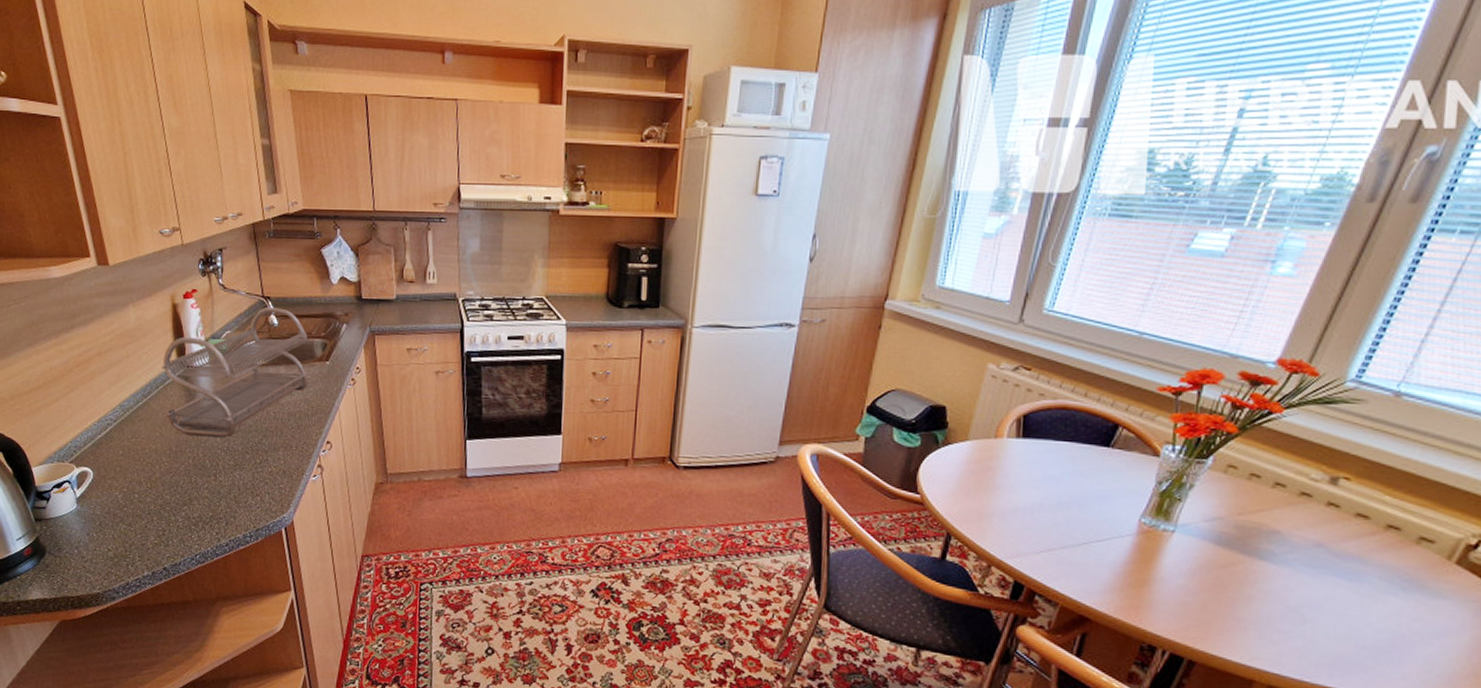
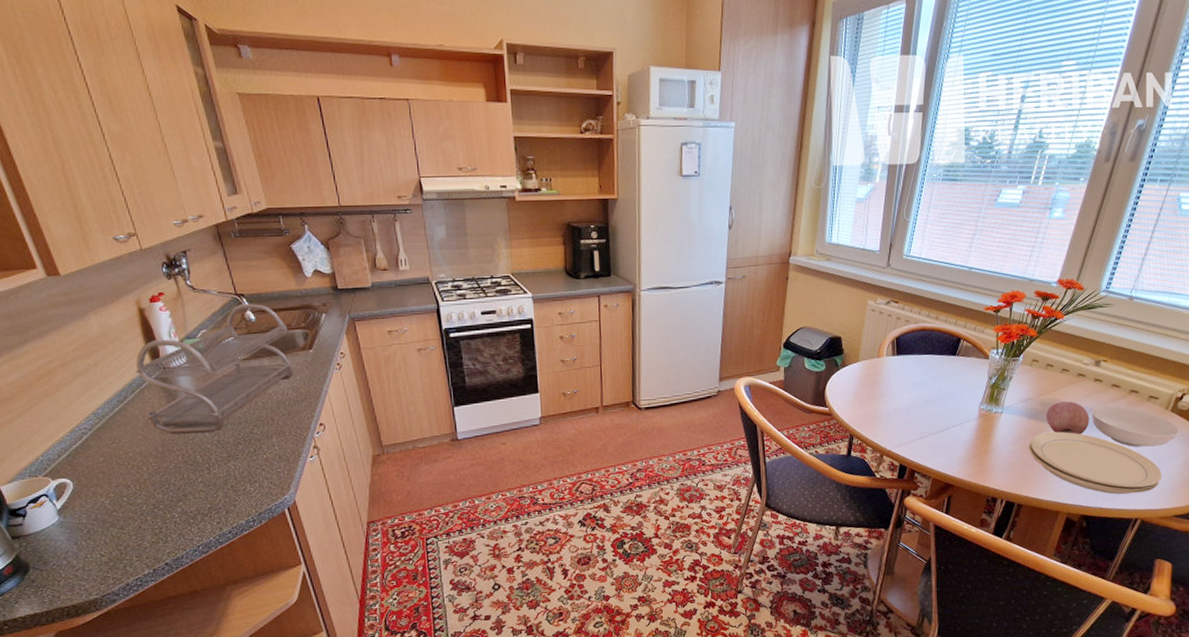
plate: none [1212,567,1434,676] -> present [1029,431,1162,495]
fruit: none [1242,527,1314,578] -> present [1046,401,1089,435]
bowl: none [1318,540,1470,612] -> present [1091,405,1180,448]

